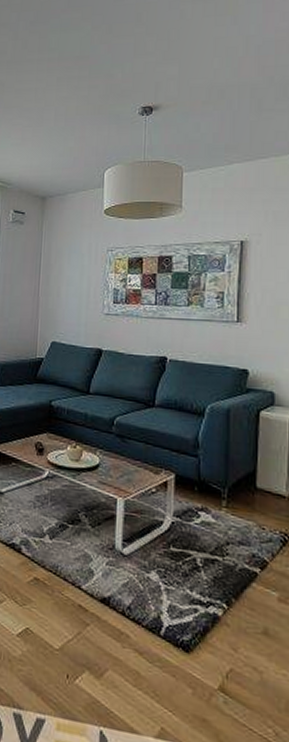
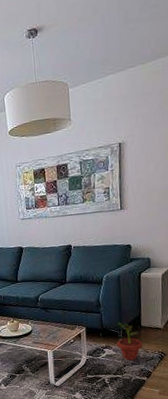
potted plant: none [218,475,257,537] -> present [116,322,143,361]

